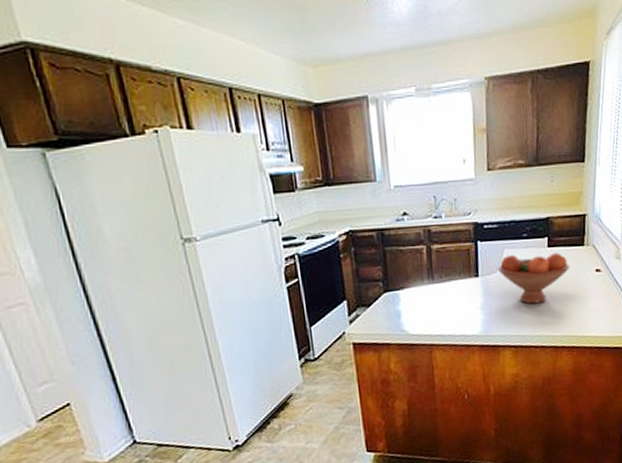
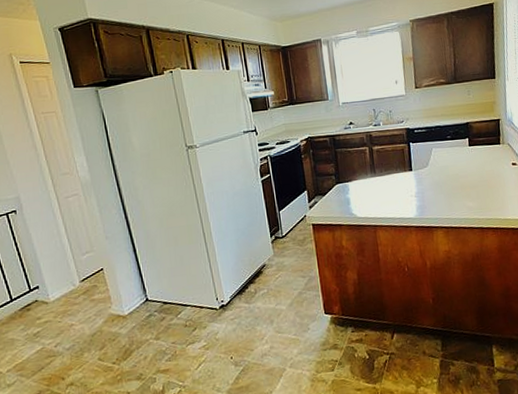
fruit bowl: present [497,252,570,304] -> none [428,150,490,193]

